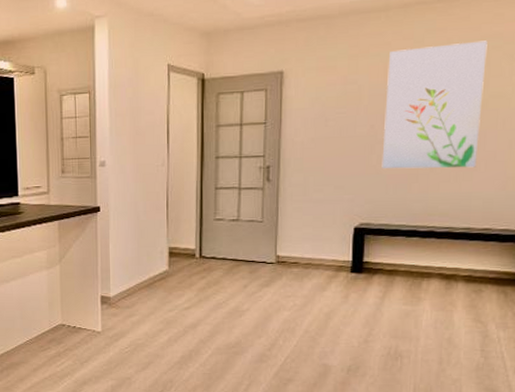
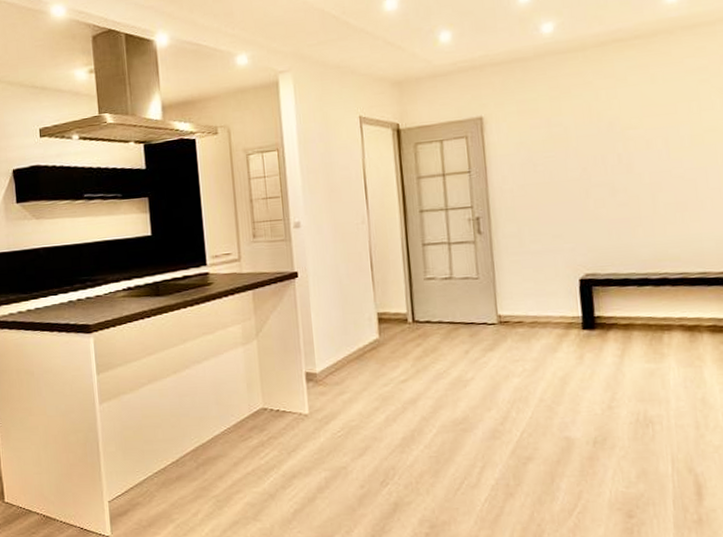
wall art: present [381,40,488,169] -> none [592,74,702,213]

